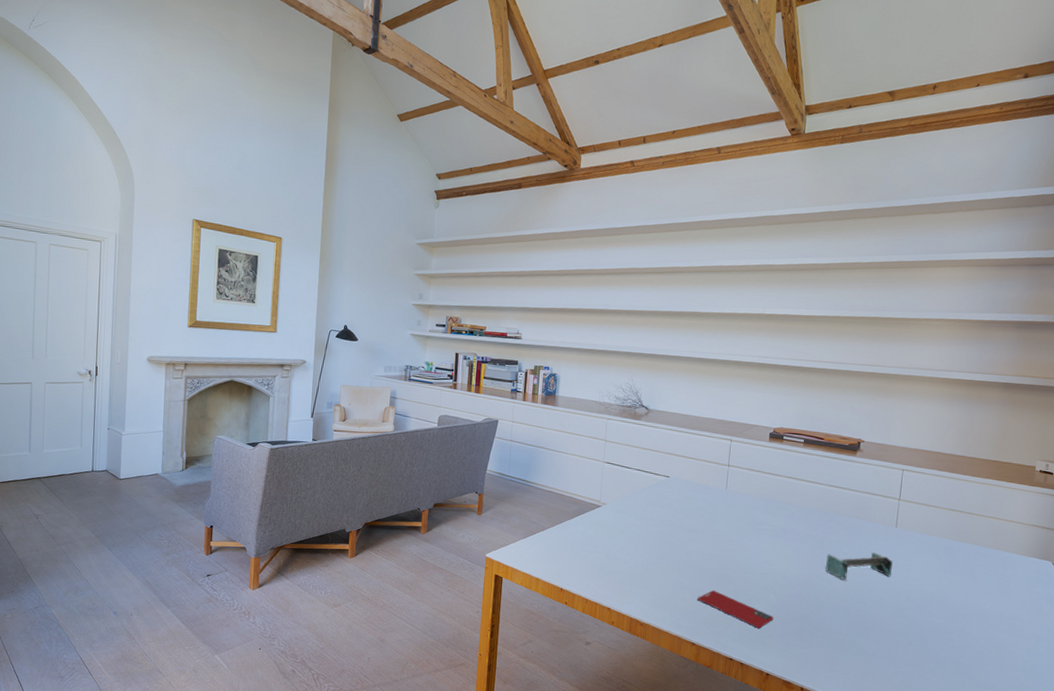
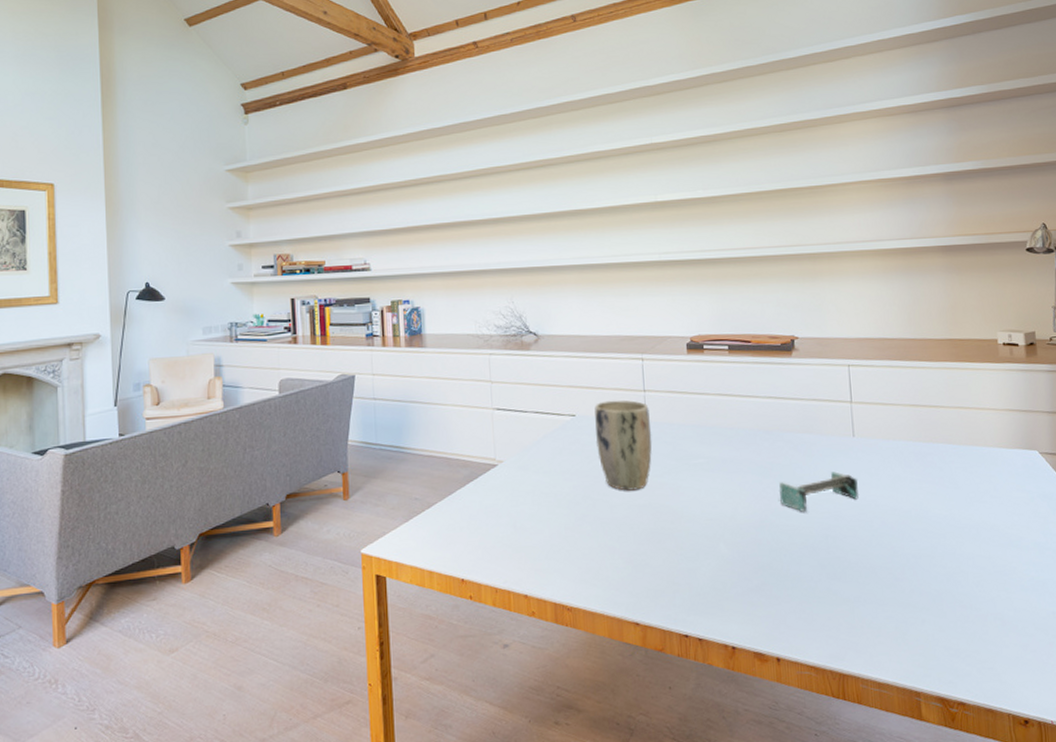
plant pot: none [682,469,730,543] -> present [594,400,652,491]
smartphone: present [697,590,774,629] -> none [632,550,730,591]

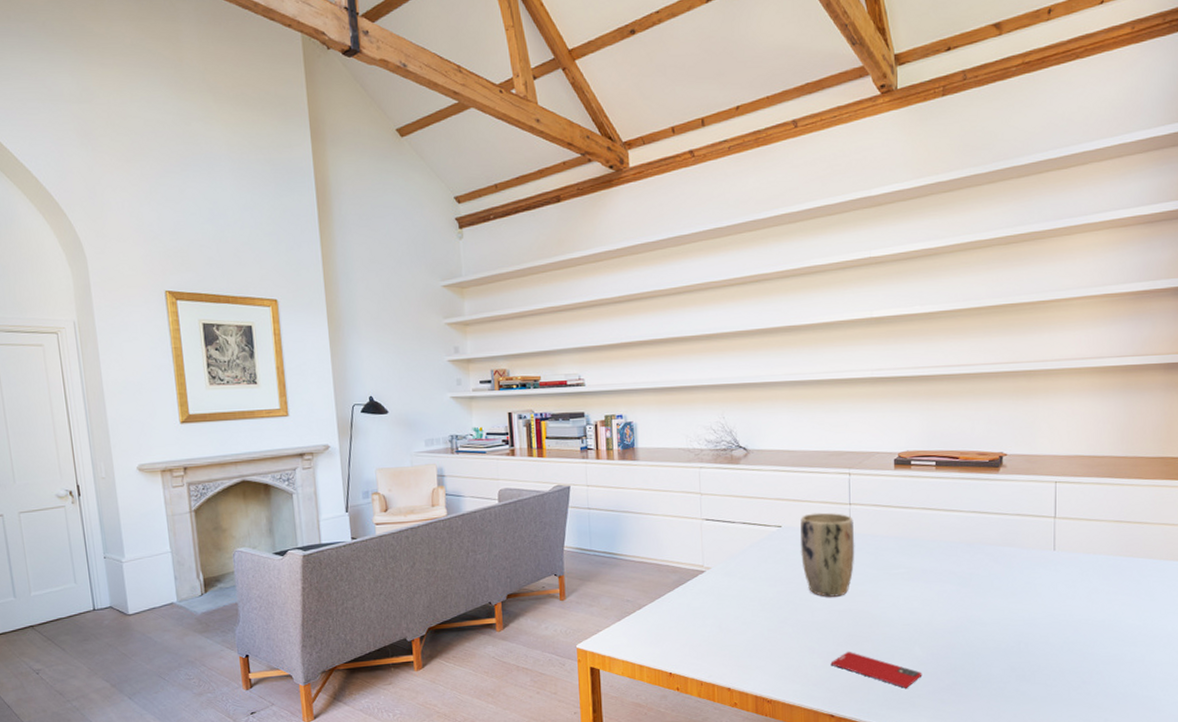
smartphone: none [632,550,730,591] -> present [830,651,923,688]
shelf: present [778,471,859,512] -> none [975,583,1054,619]

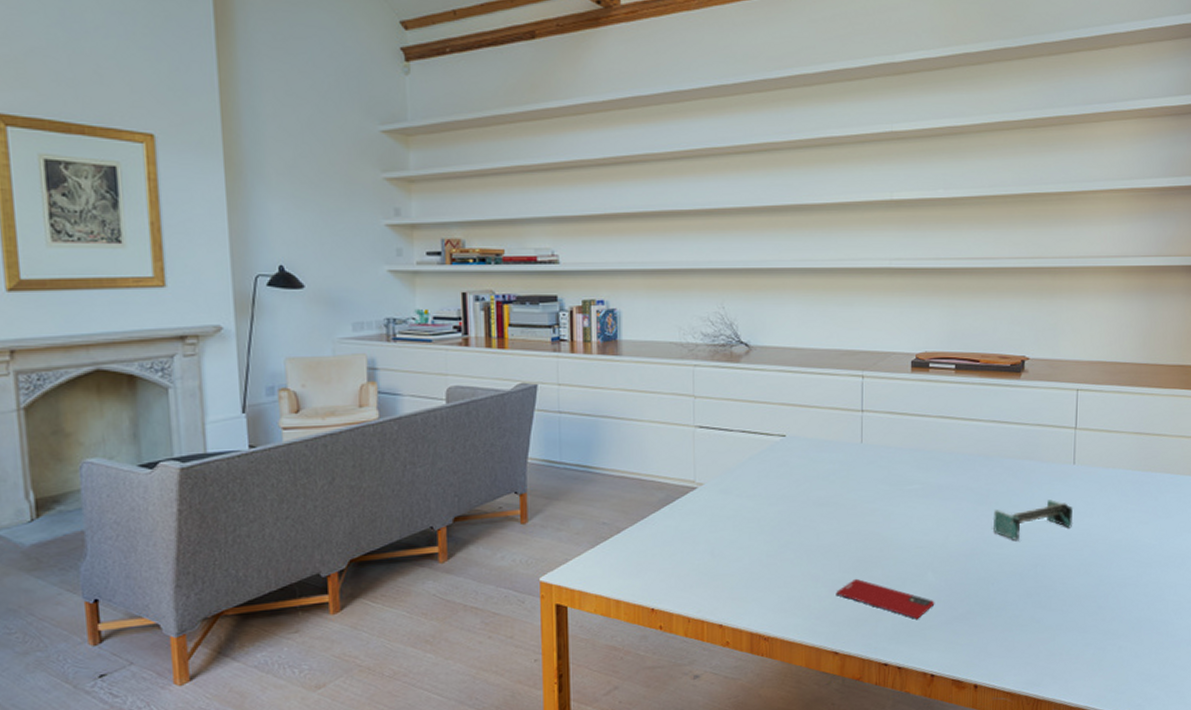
plant pot: present [800,512,855,597] -> none [805,420,867,517]
shelf: none [975,583,1054,619] -> present [993,500,1073,540]

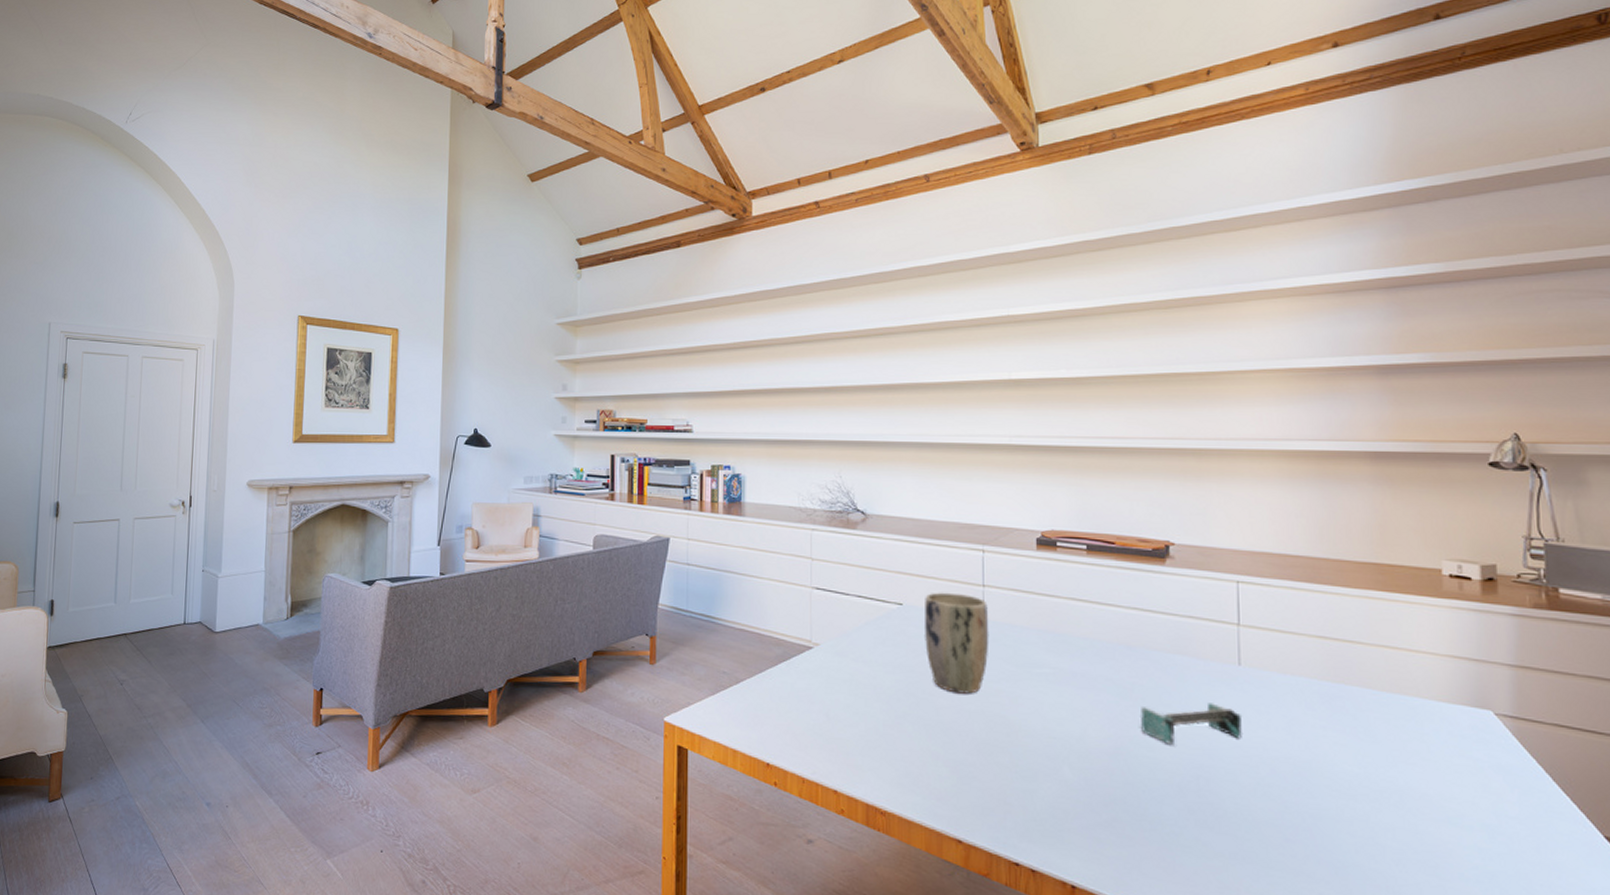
plant pot: none [805,420,867,517] -> present [923,592,989,694]
smartphone: present [836,578,935,619] -> none [958,762,1073,818]

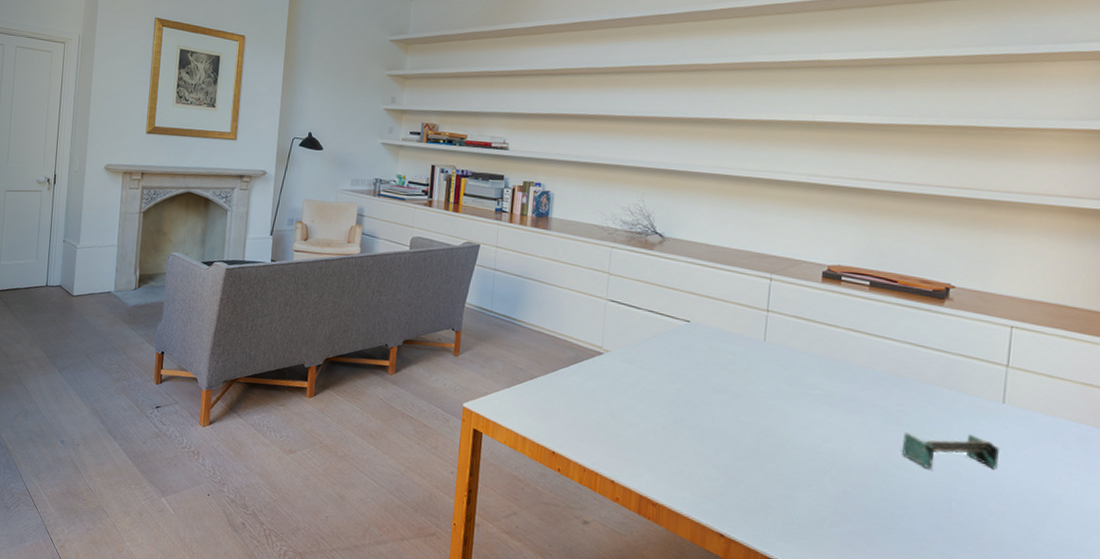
plant pot: present [923,592,989,694] -> none [707,313,770,407]

